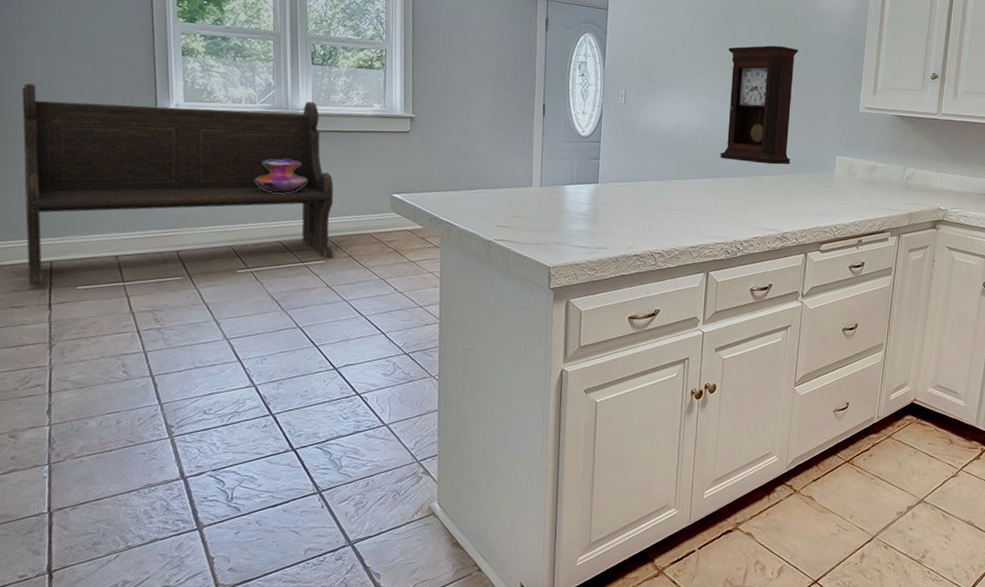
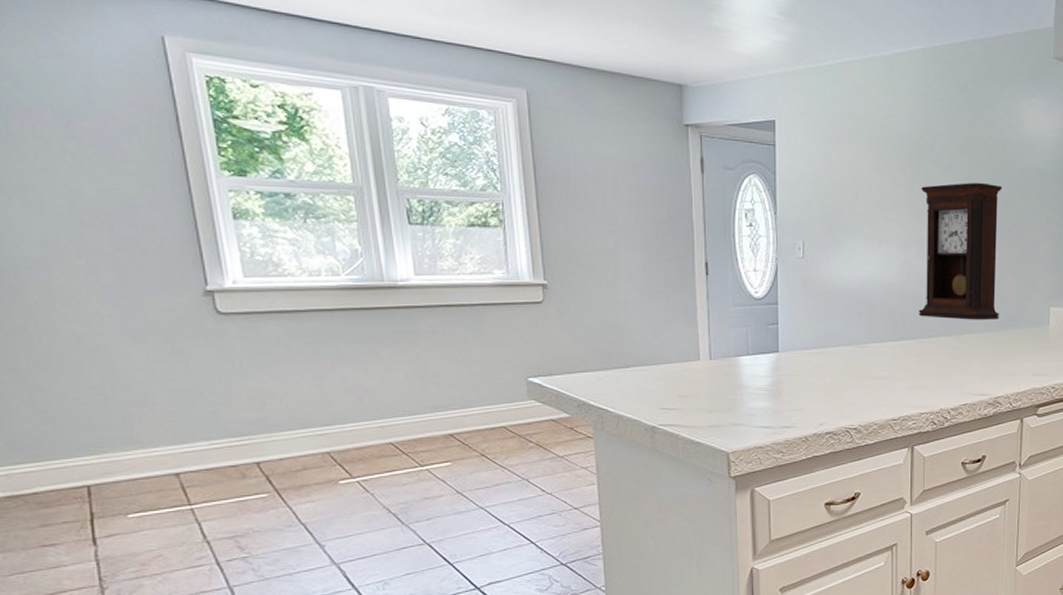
bench: present [22,83,334,285] -> none [15,262,462,517]
decorative vase: present [255,159,308,193] -> none [350,343,419,384]

